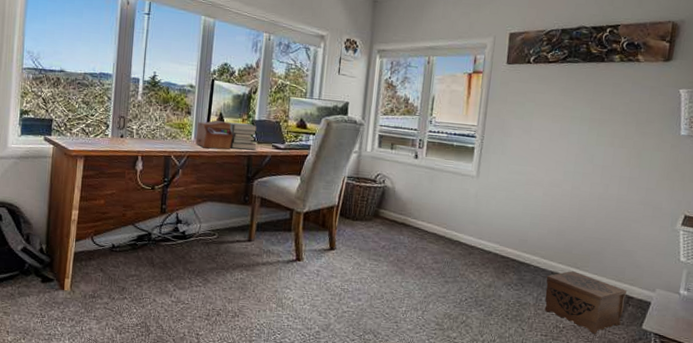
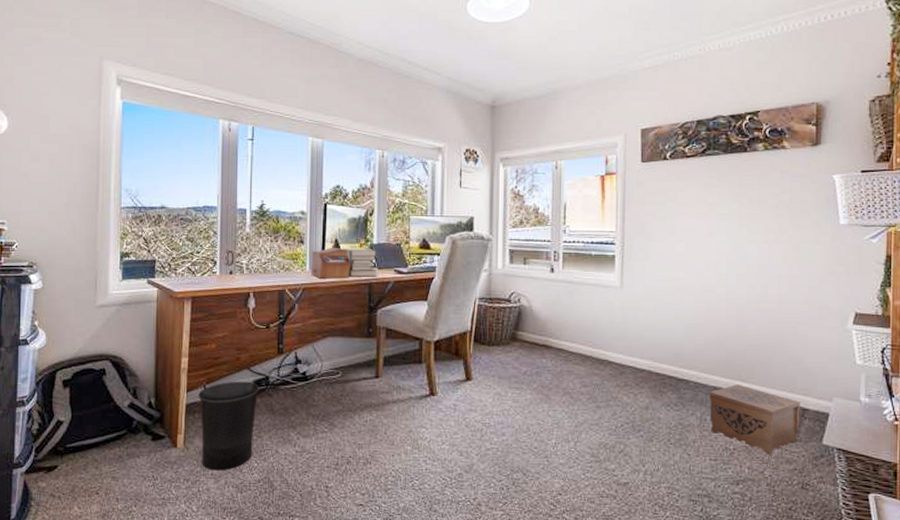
waste bin: none [86,234,142,314] -> present [198,381,259,471]

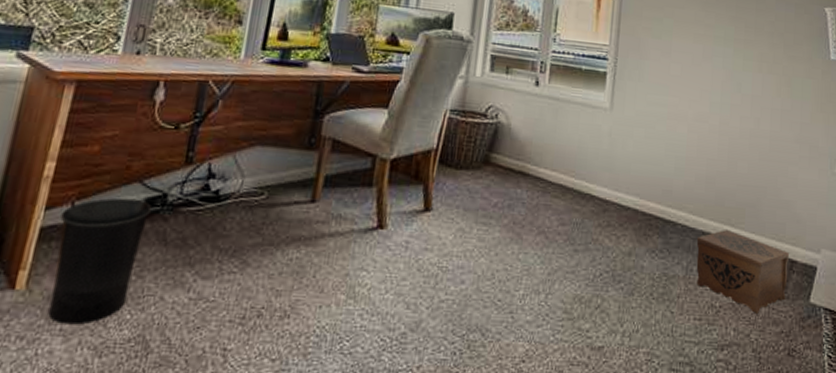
sewing box: present [311,247,351,279] -> none [245,32,300,72]
books: present [343,248,377,277] -> none [291,35,333,75]

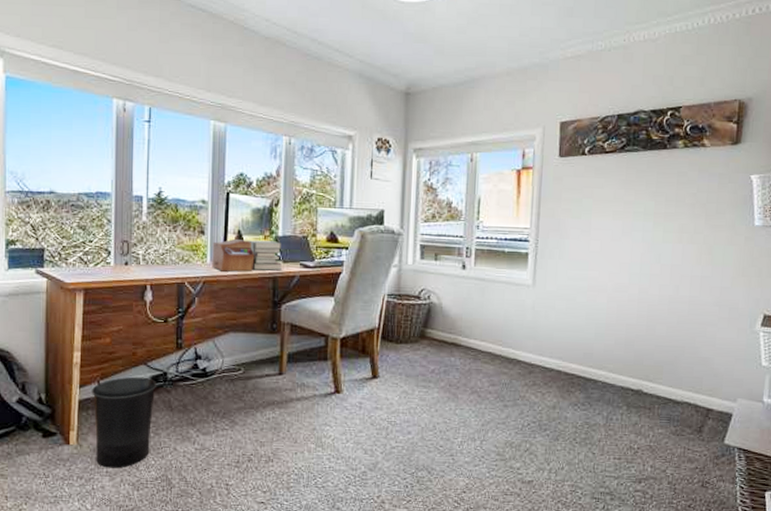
sewing box: none [245,32,300,72] -> present [212,238,255,272]
books: none [291,35,333,75] -> present [246,240,282,271]
decorative box: present [696,230,789,313] -> none [616,385,705,453]

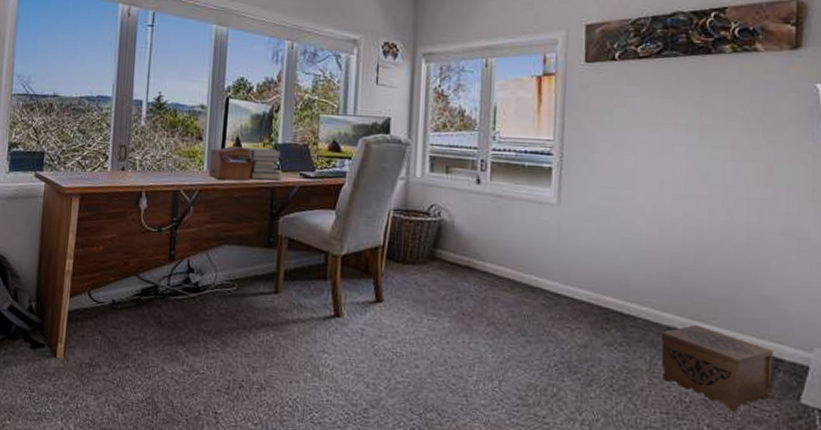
waste bin: present [92,376,156,468] -> none [82,288,147,387]
decorative box: none [616,385,705,453] -> present [660,325,773,411]

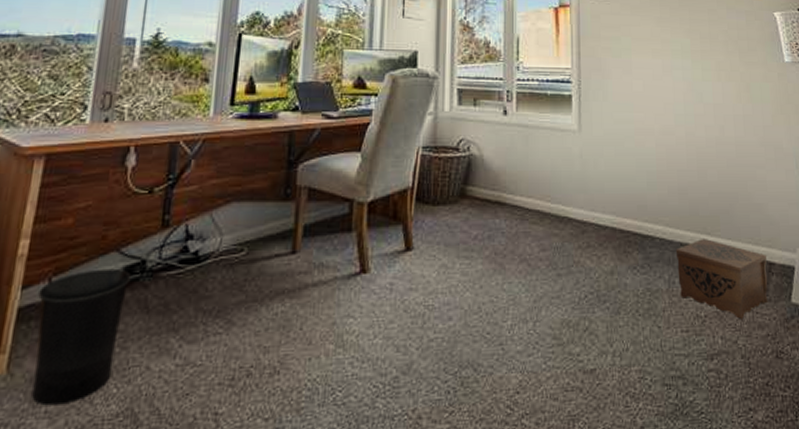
waste bin: none [82,288,147,387] -> present [31,268,131,406]
sewing box: present [208,145,253,181] -> none [215,86,269,126]
books: present [244,147,281,181] -> none [259,88,300,124]

